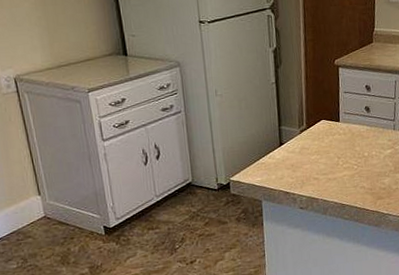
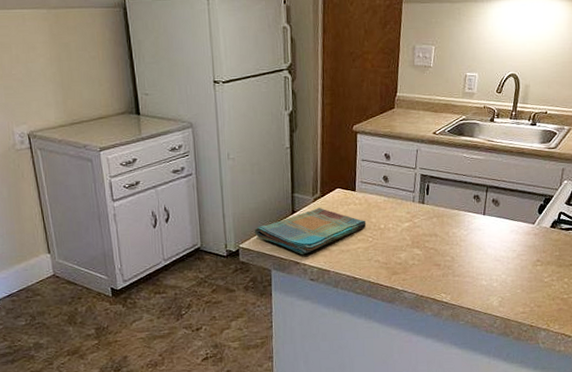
dish towel: none [244,139,351,185] -> present [255,208,367,255]

